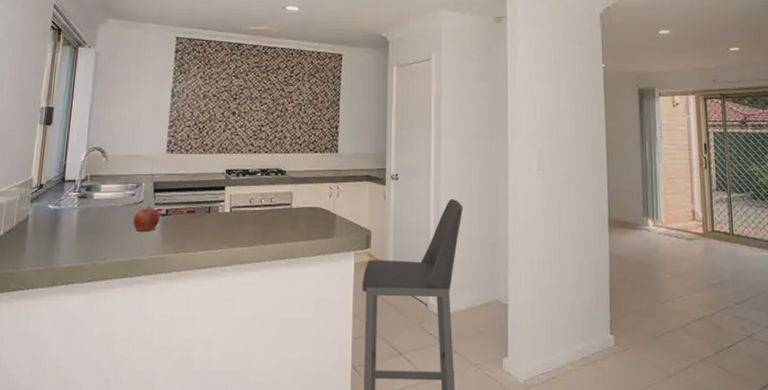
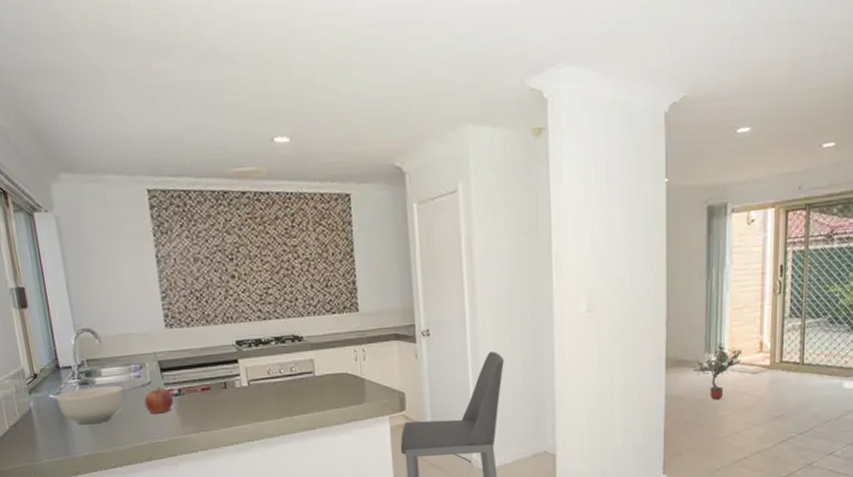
bowl: none [53,201,117,237] -> present [55,385,124,425]
potted tree: none [633,209,677,263] -> present [692,343,741,400]

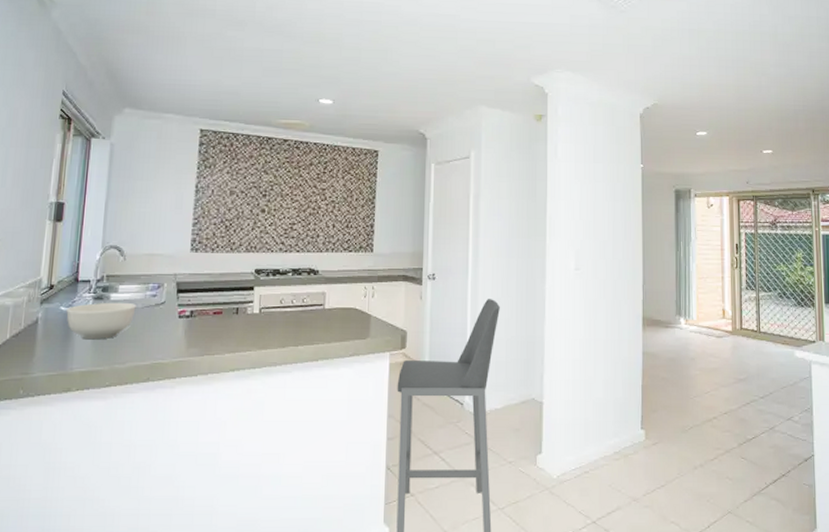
fruit: present [144,386,174,414] -> none [154,306,184,334]
potted tree: present [692,343,741,400] -> none [666,308,707,360]

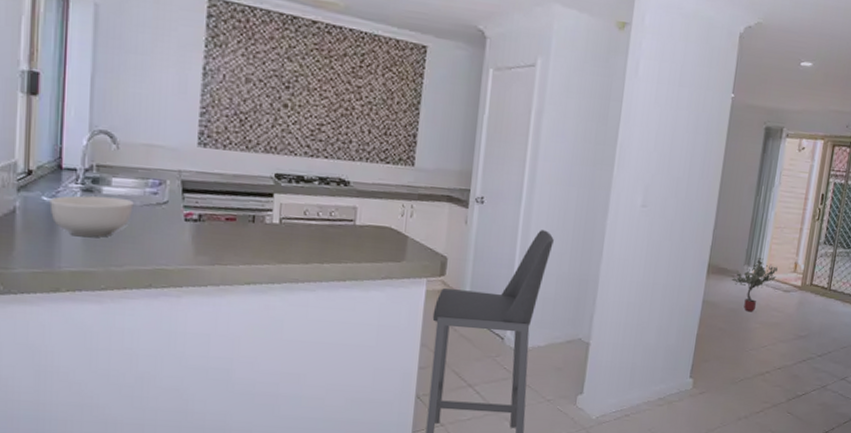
potted tree: none [666,308,707,360] -> present [731,258,778,312]

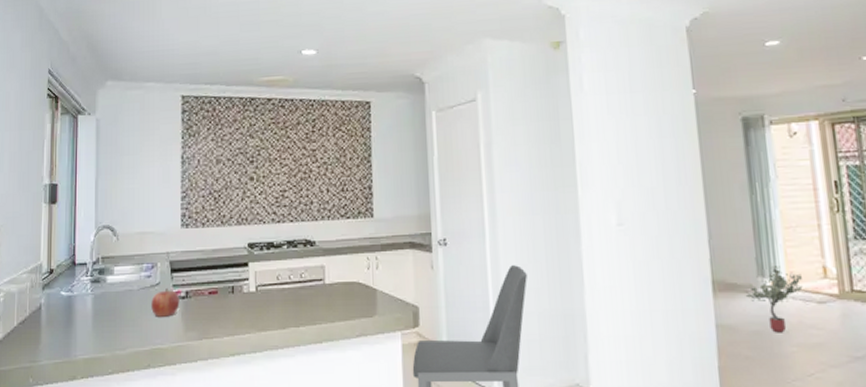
bowl: present [49,195,134,238] -> none [67,284,132,325]
fruit: none [156,207,191,238] -> present [151,287,180,317]

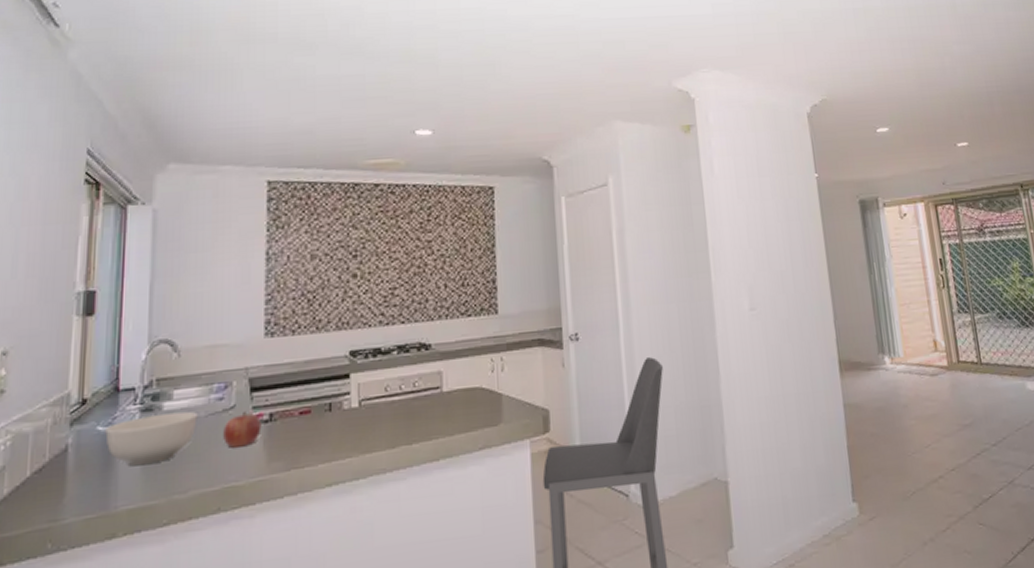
bowl: none [67,284,132,325] -> present [105,411,198,467]
potted tree: present [745,266,803,333] -> none [868,342,918,408]

